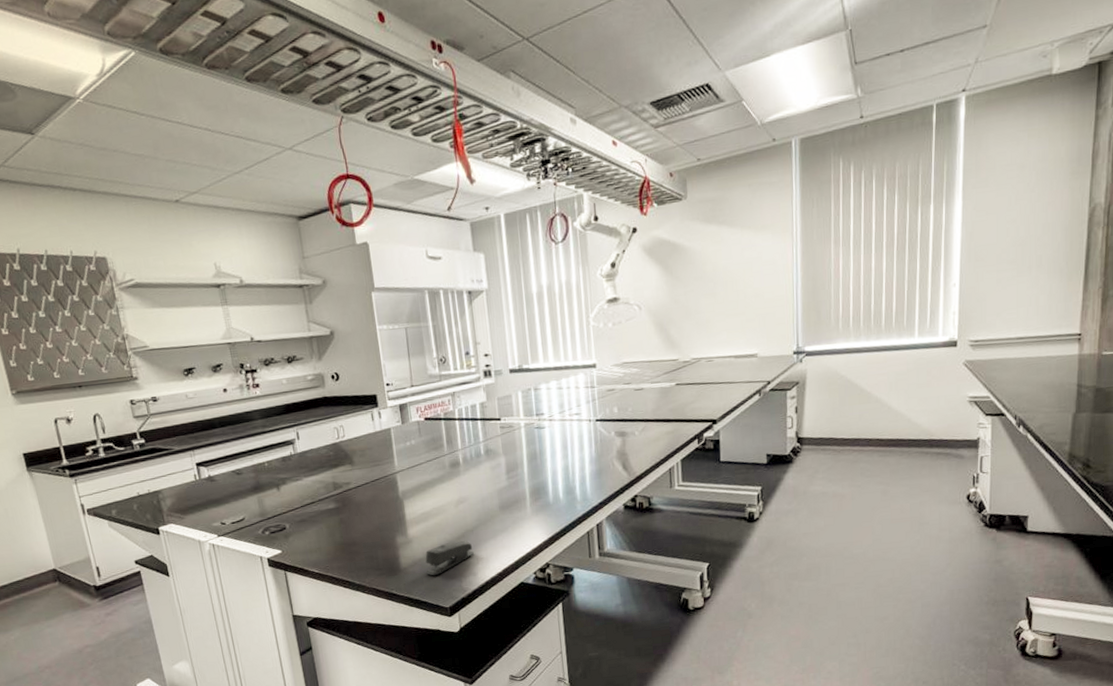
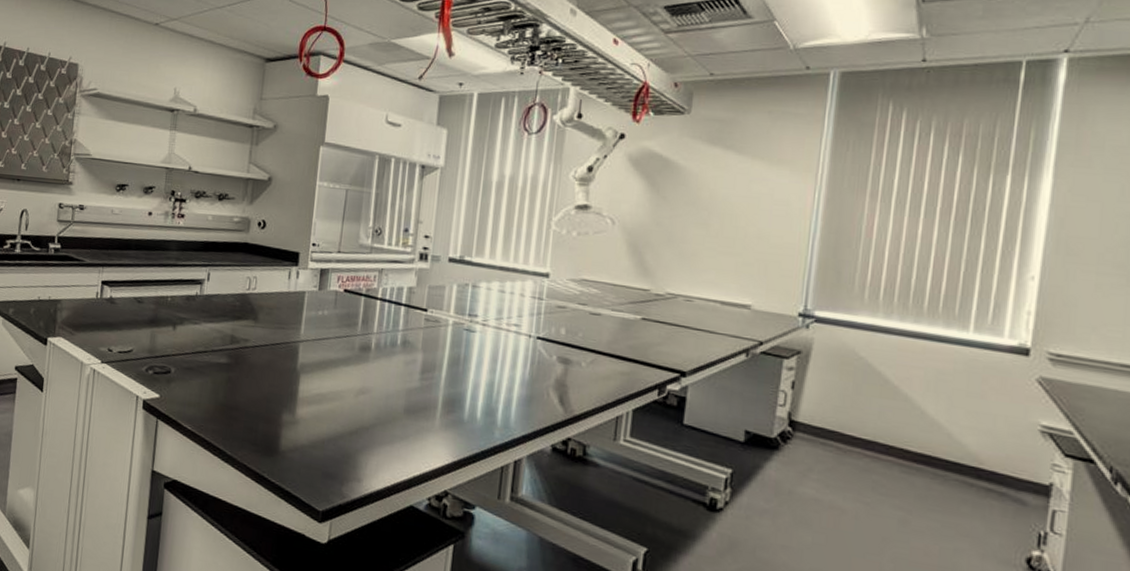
stapler: present [425,540,474,575] -> none [305,434,364,469]

